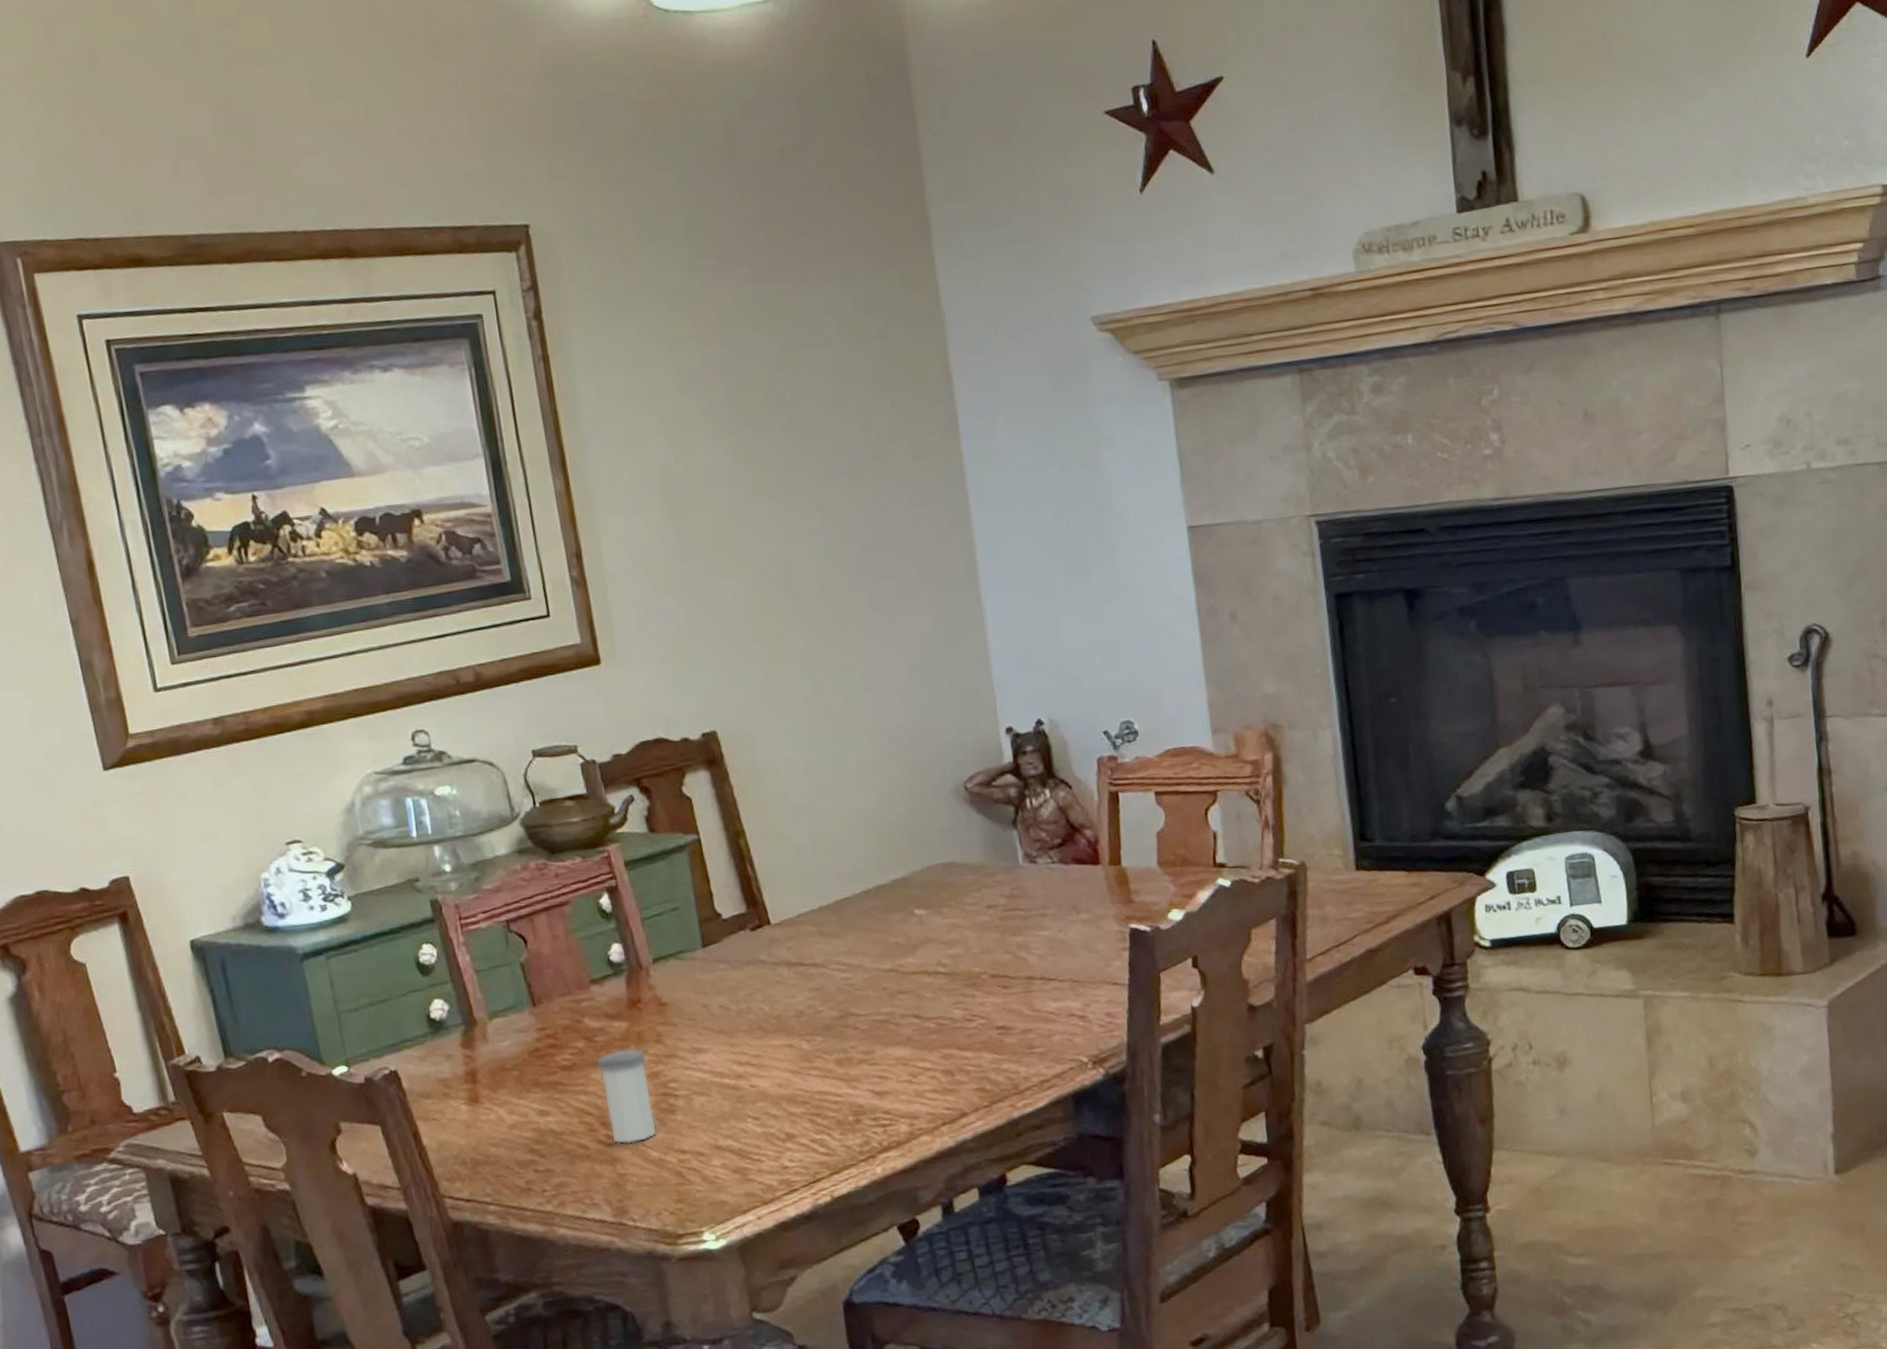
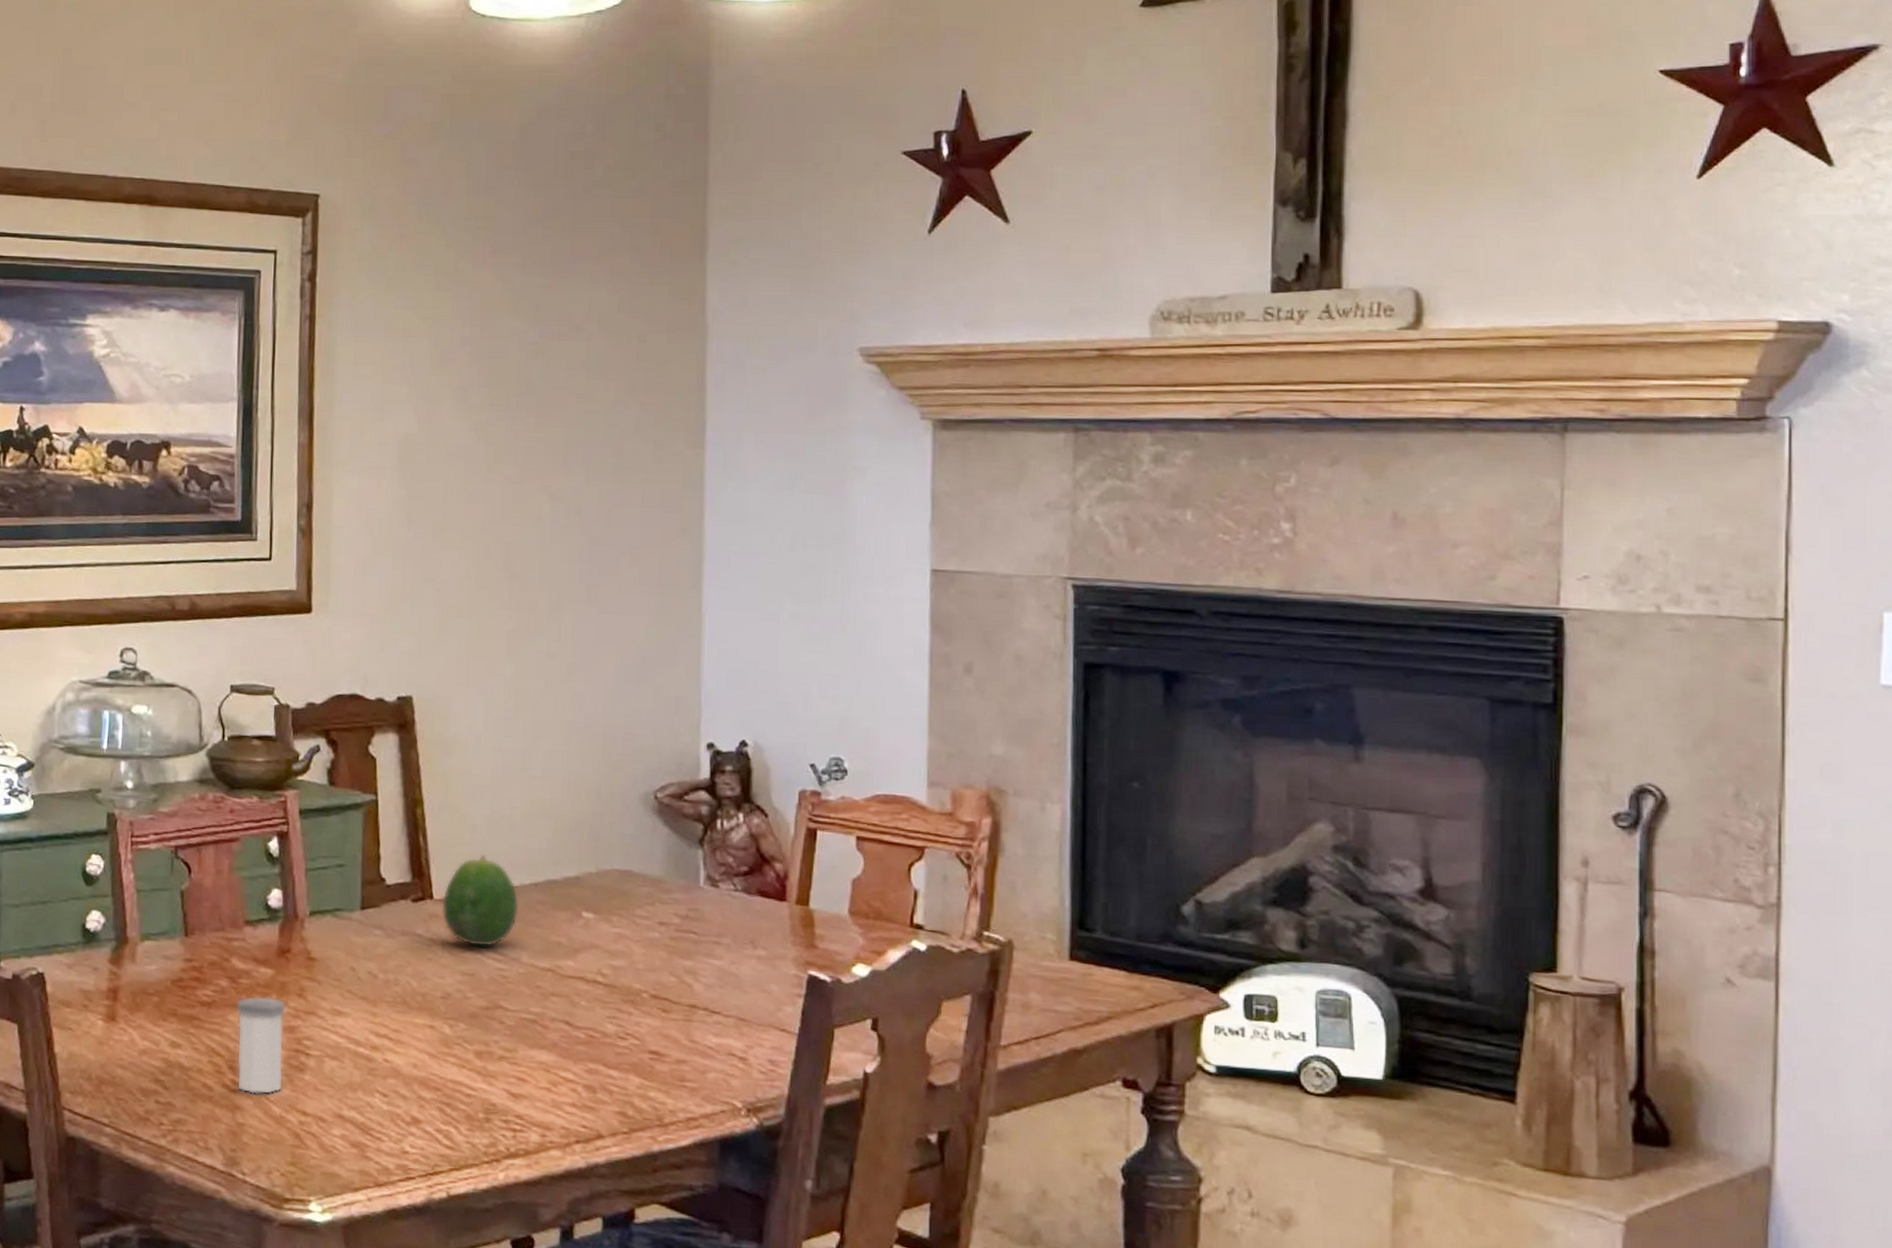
fruit: none [779,872,855,962] -> present [441,854,519,948]

